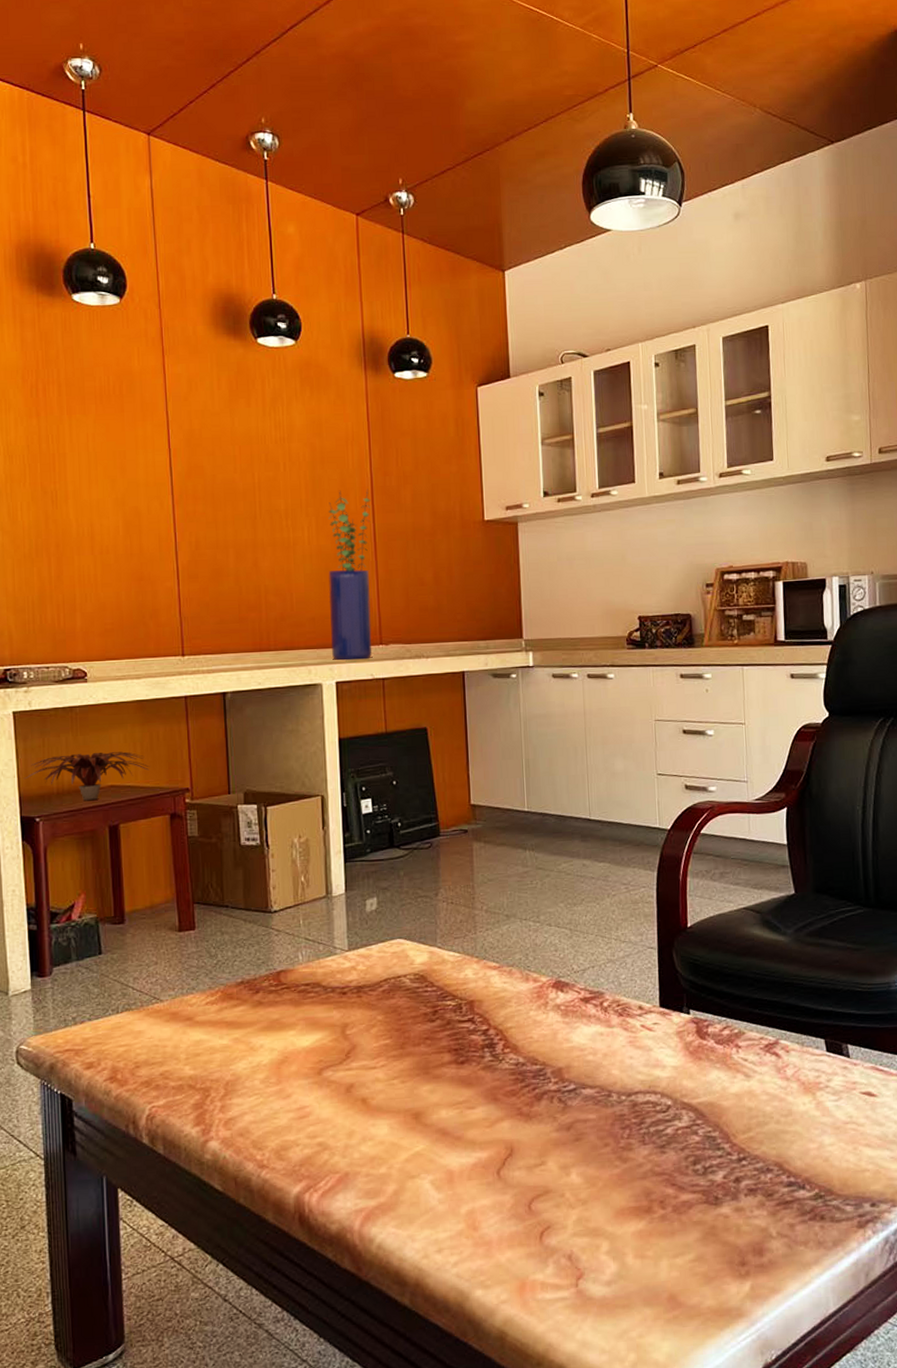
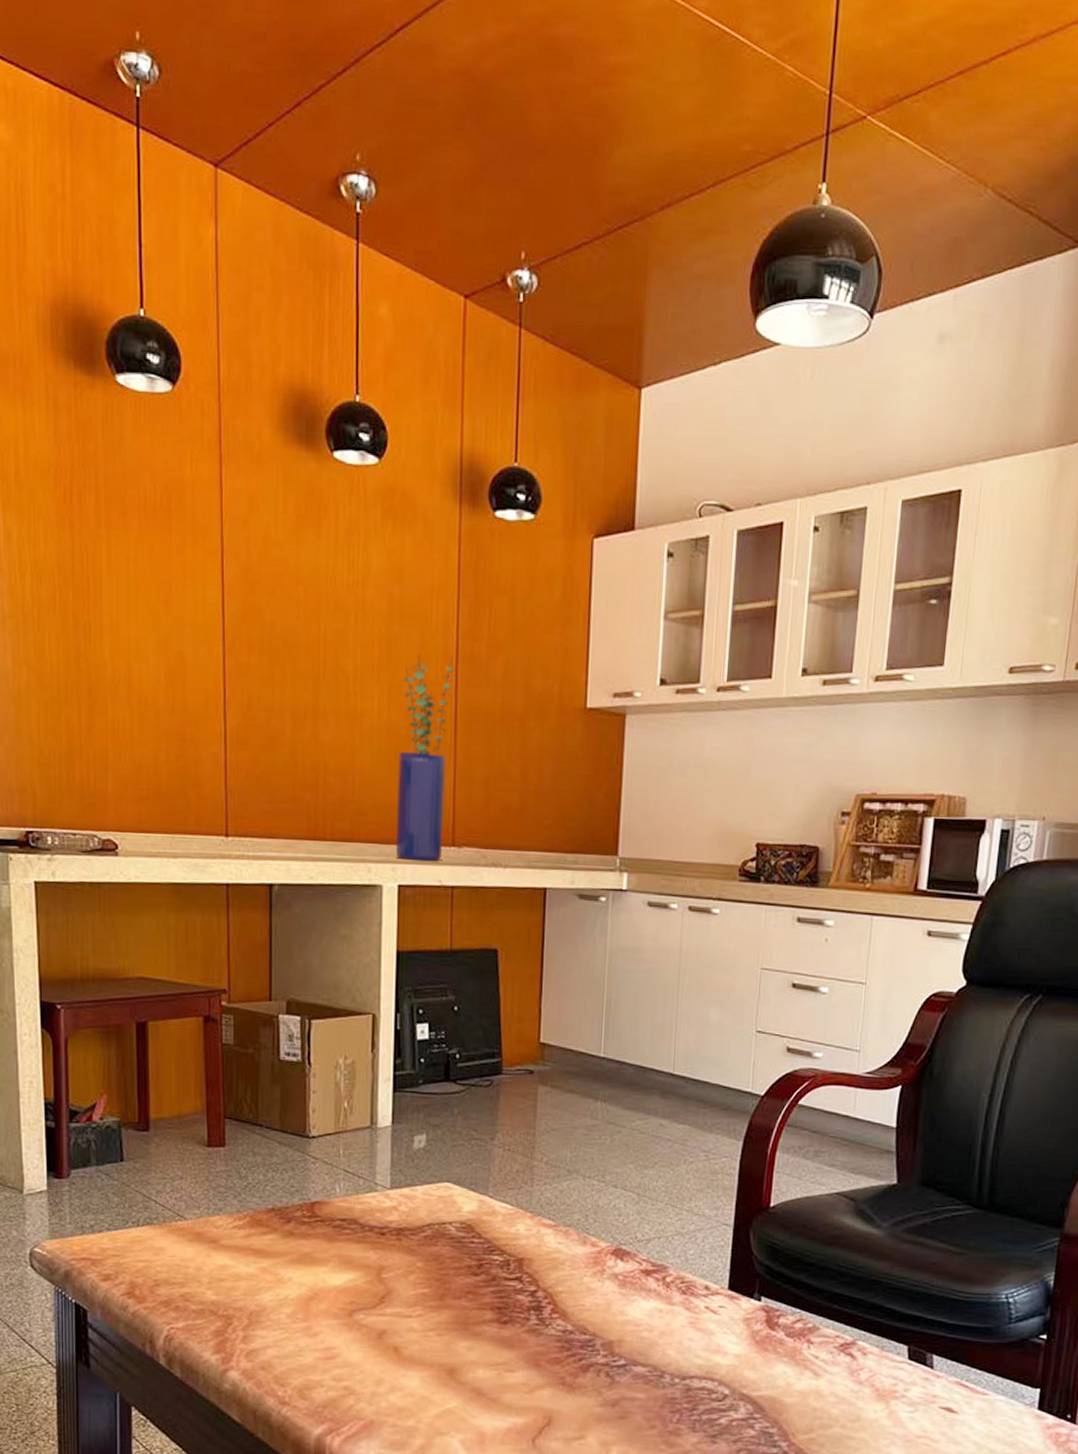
plant: present [24,751,150,800] -> none [45,936,184,991]

